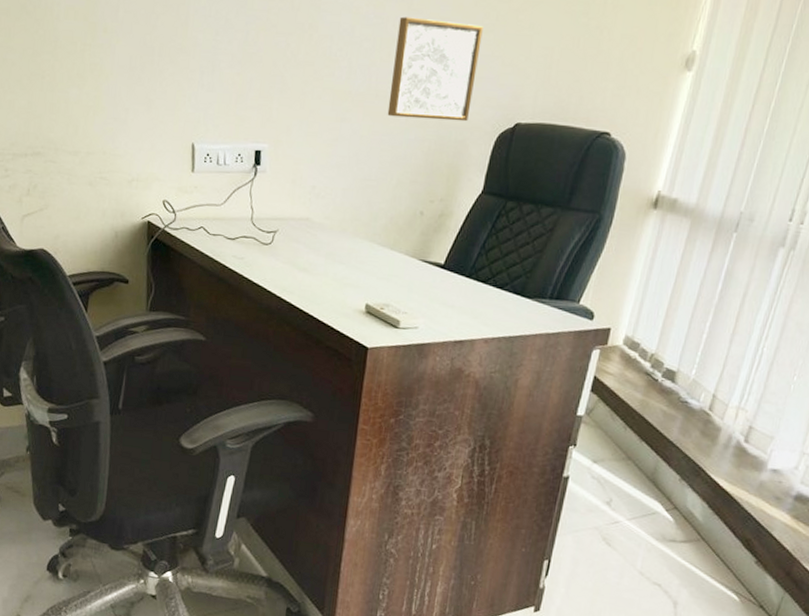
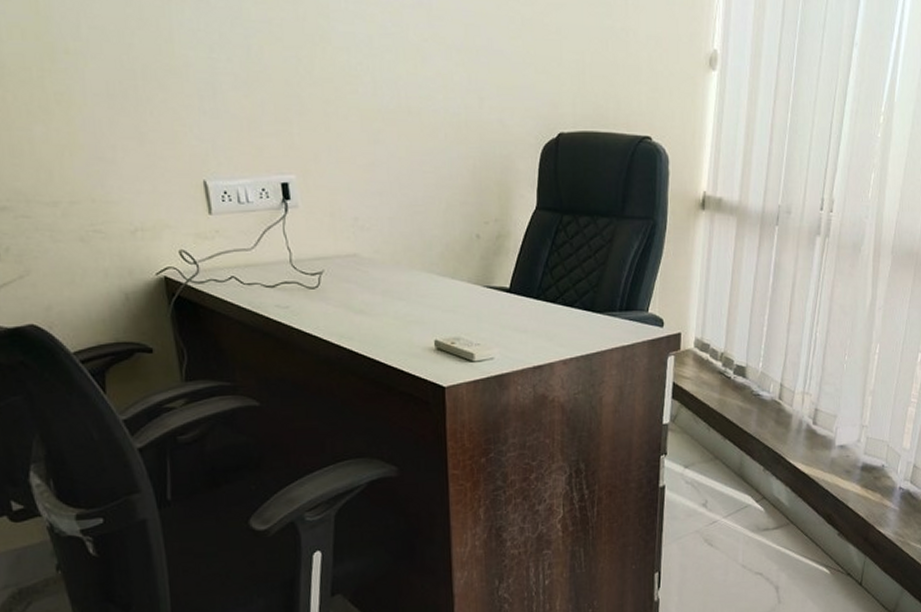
wall art: present [387,16,483,122] -> none [420,24,511,135]

